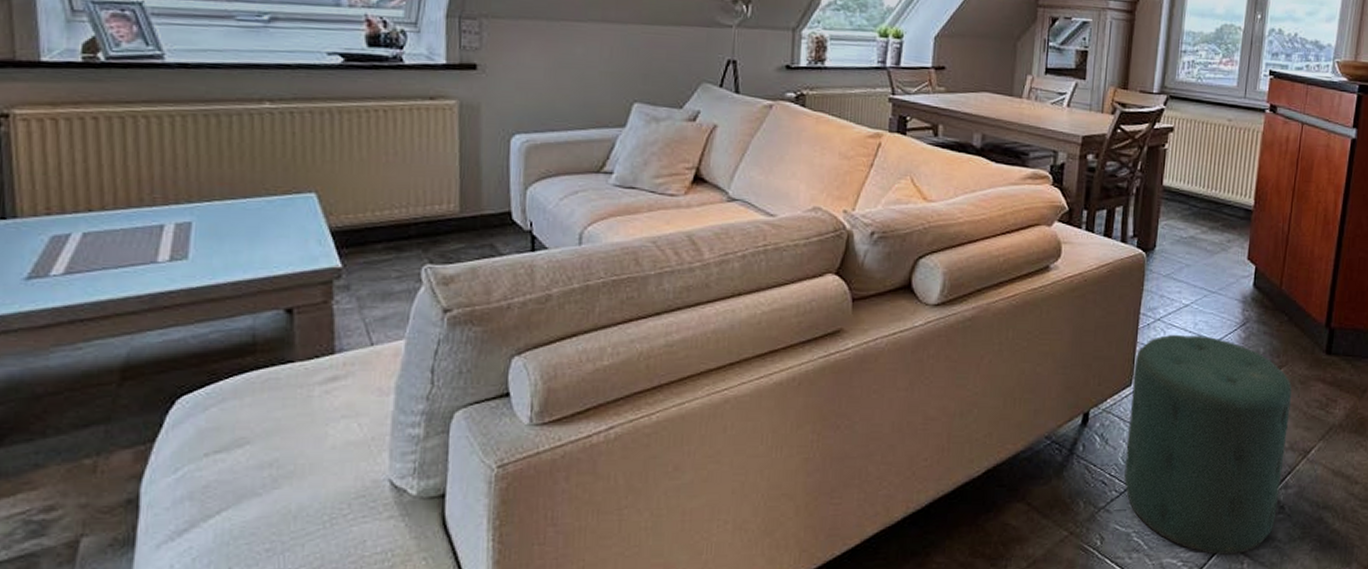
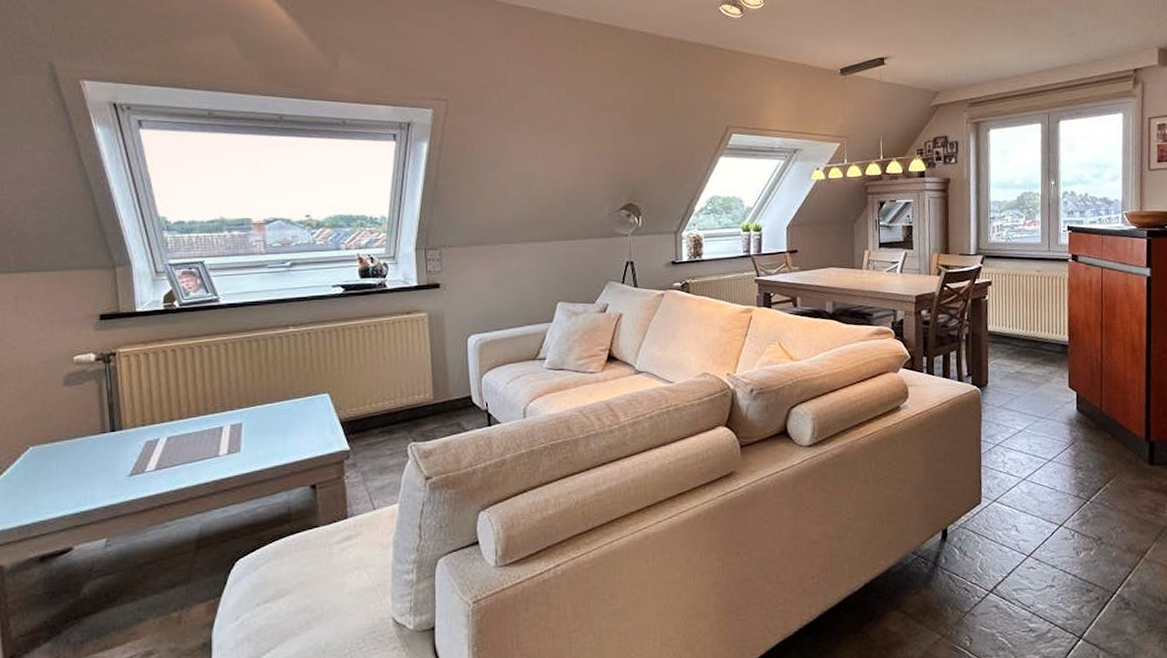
ottoman: present [1124,334,1292,555] -> none [981,456,1124,650]

